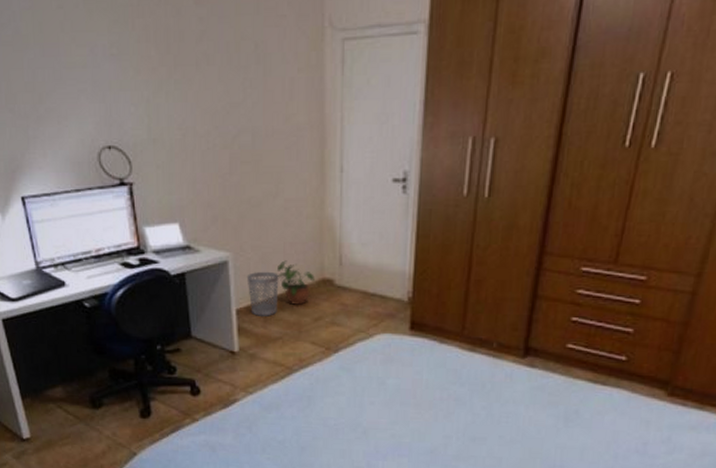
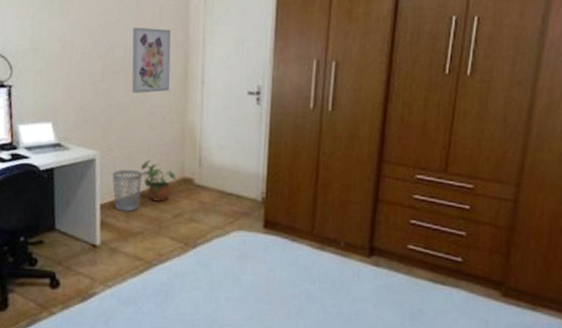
wall art: none [260,107,305,186] -> present [131,27,171,94]

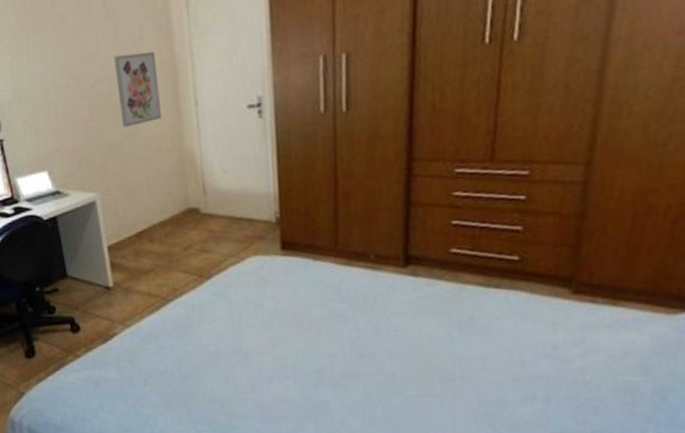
wastebasket: present [112,169,143,212] -> none [114,207,147,251]
potted plant: present [141,160,176,202] -> none [143,194,180,236]

